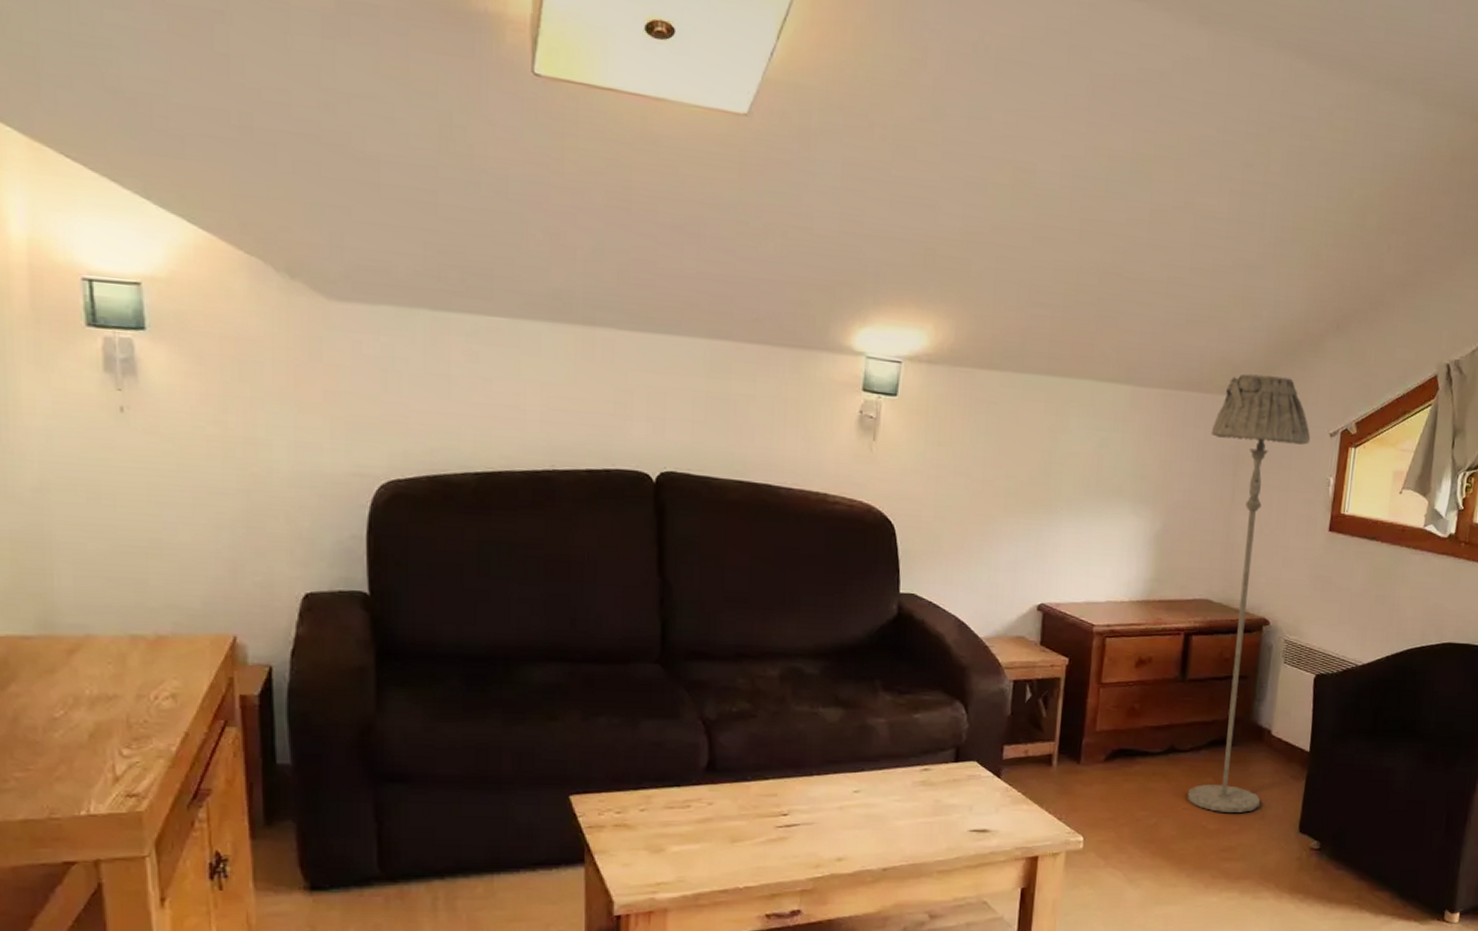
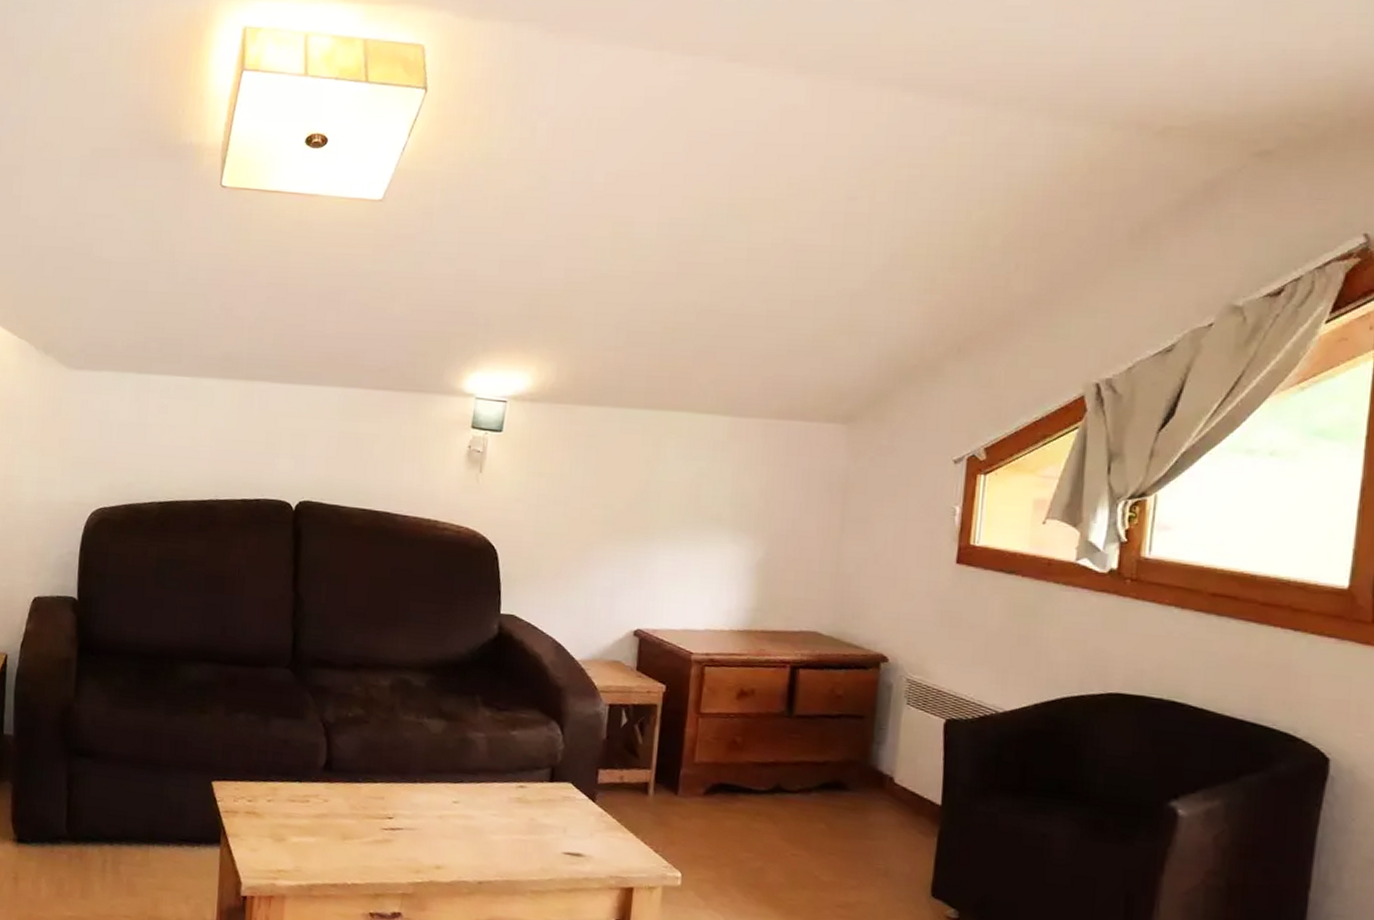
floor lamp: present [1187,374,1311,813] -> none [796,401,931,867]

